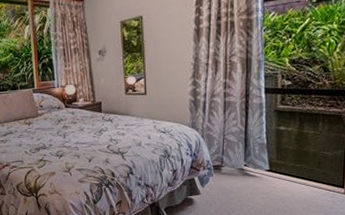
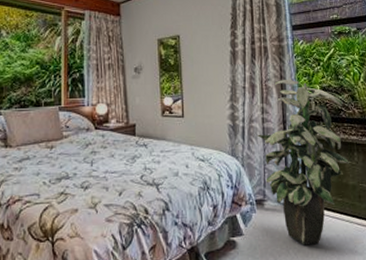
indoor plant: none [218,54,313,204] -> present [257,80,349,245]

